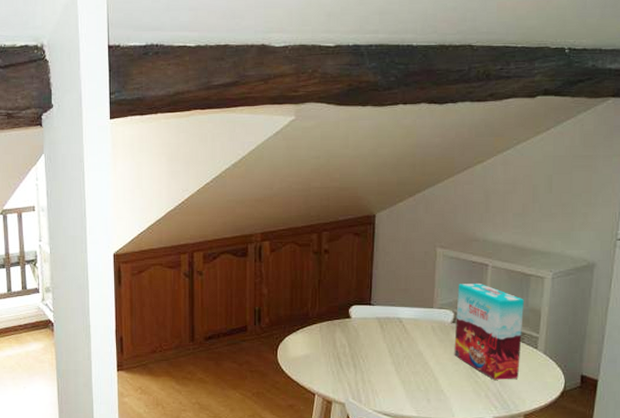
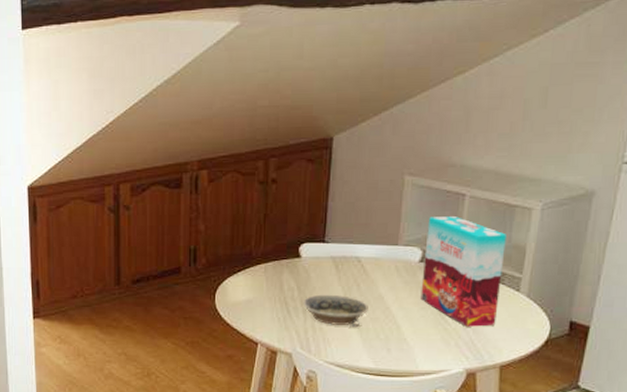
bowl: none [353,350,411,380] -> present [303,294,370,328]

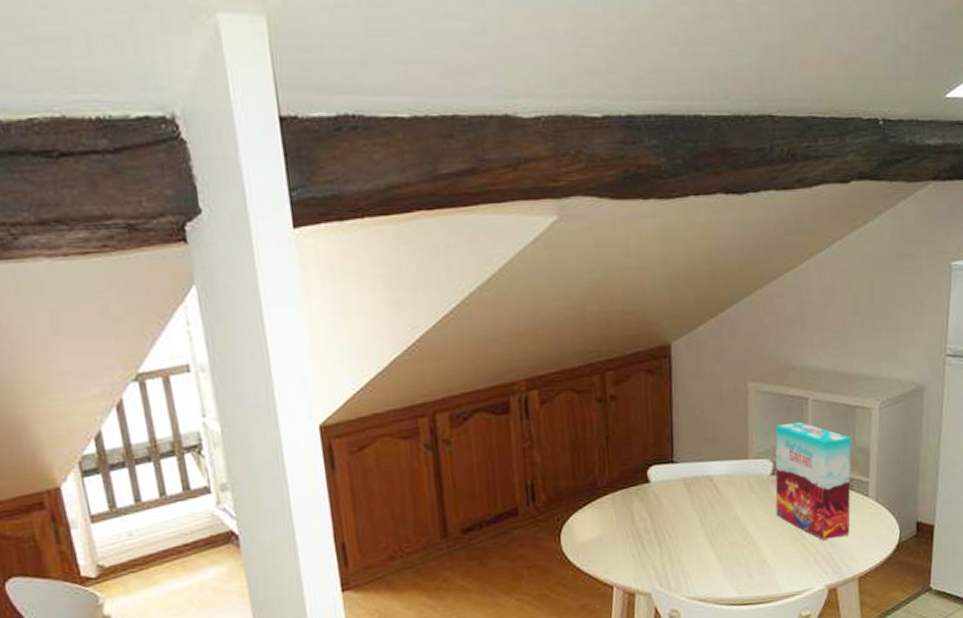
bowl: present [303,294,370,328] -> none [657,520,727,556]

